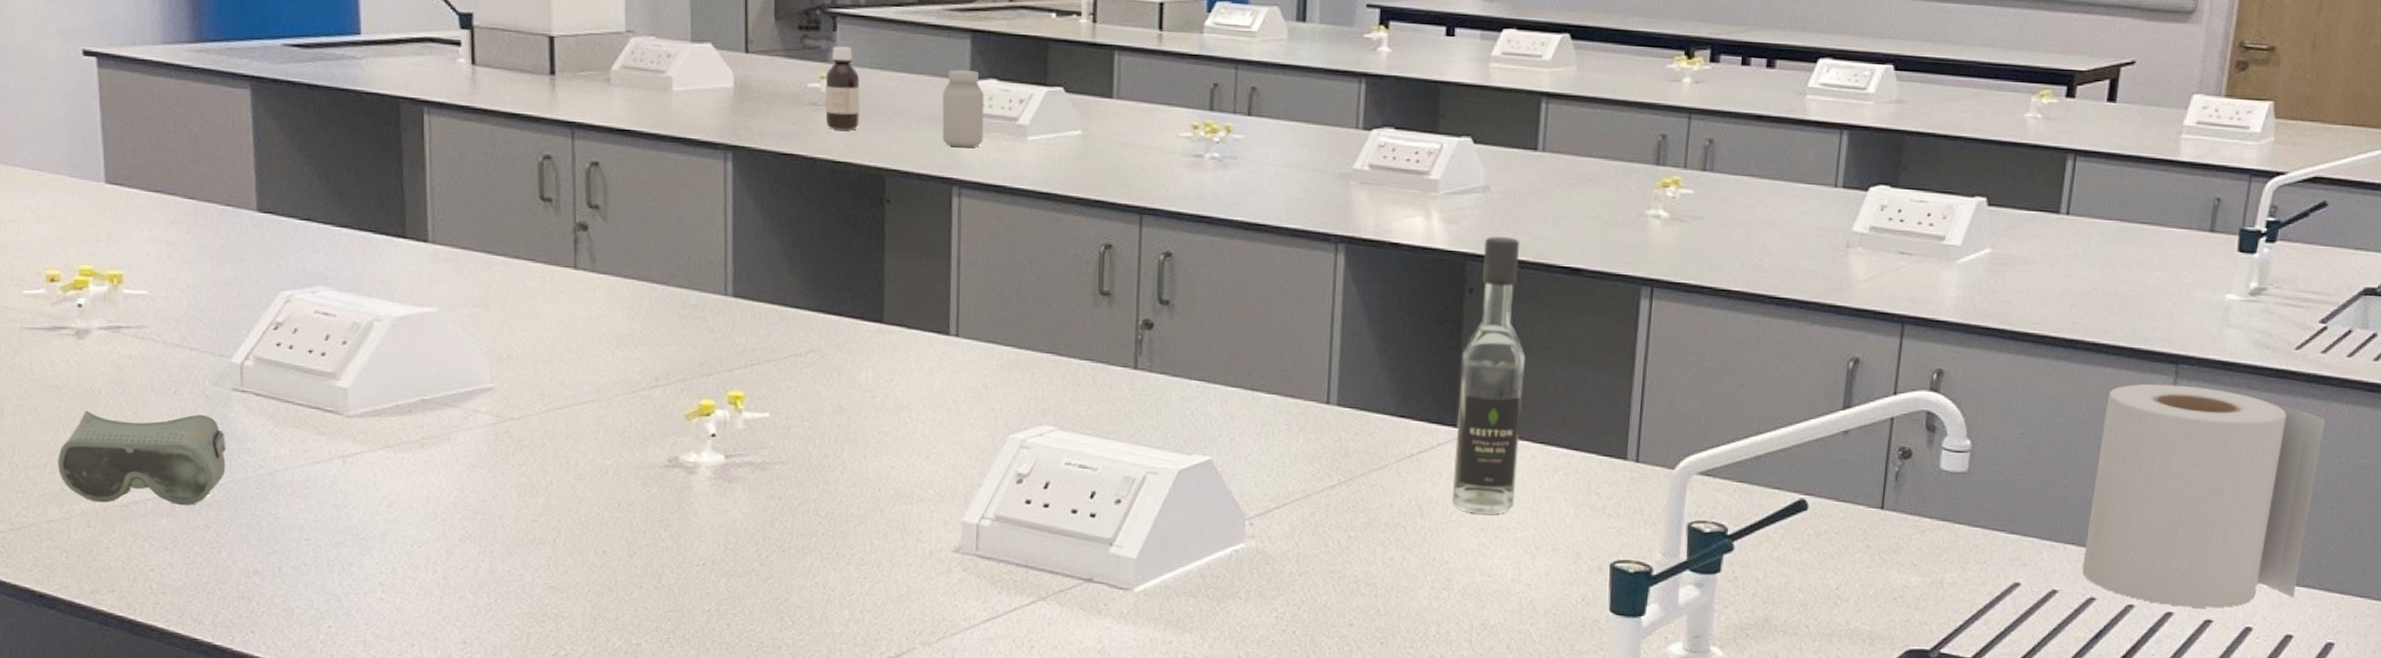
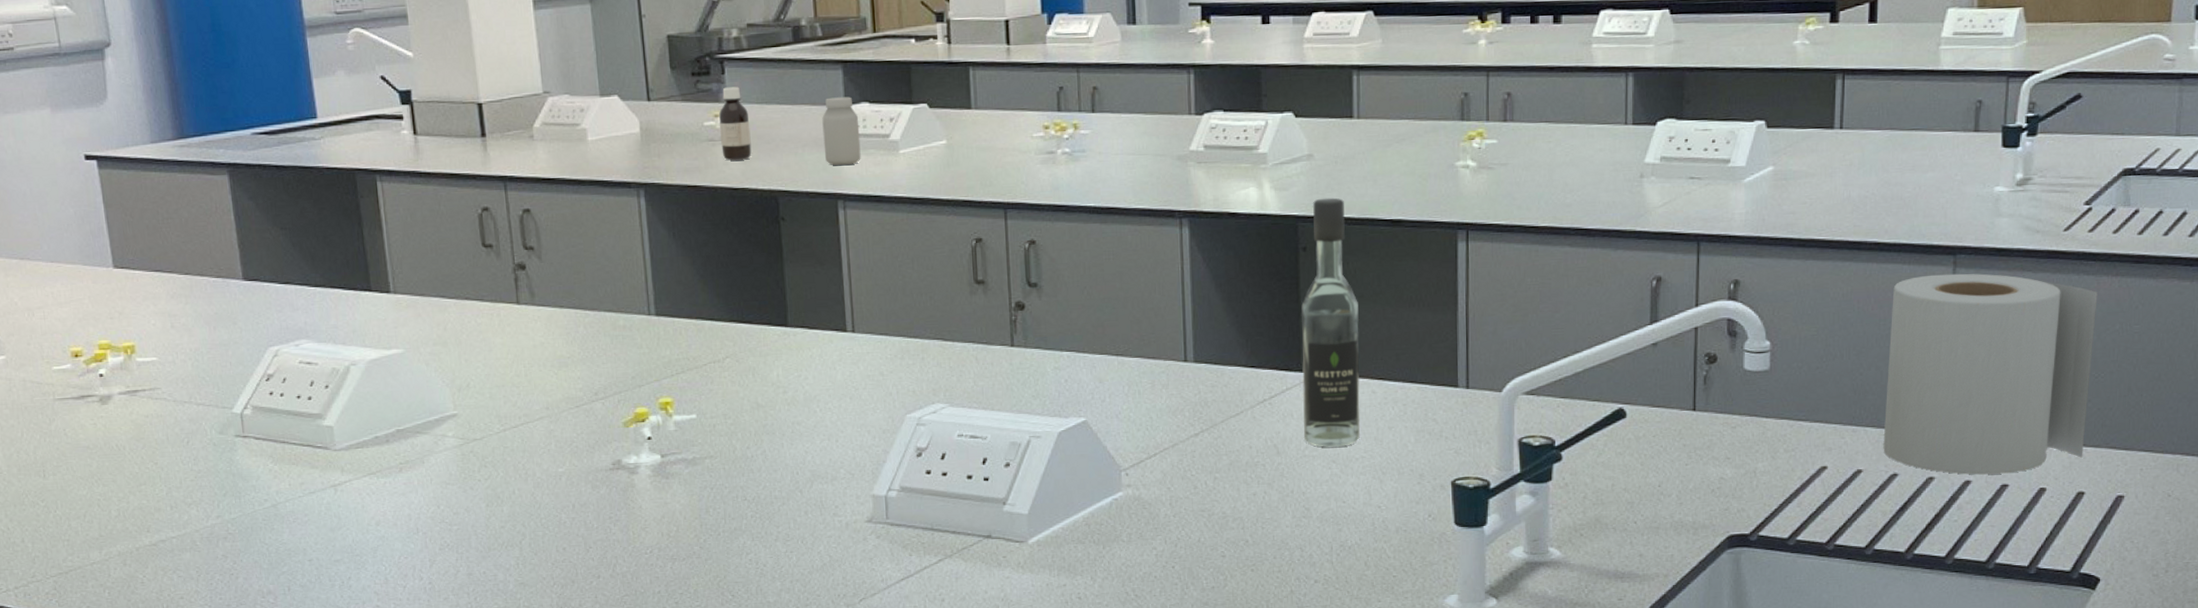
goggles: present [58,410,226,505] -> none [94,460,236,544]

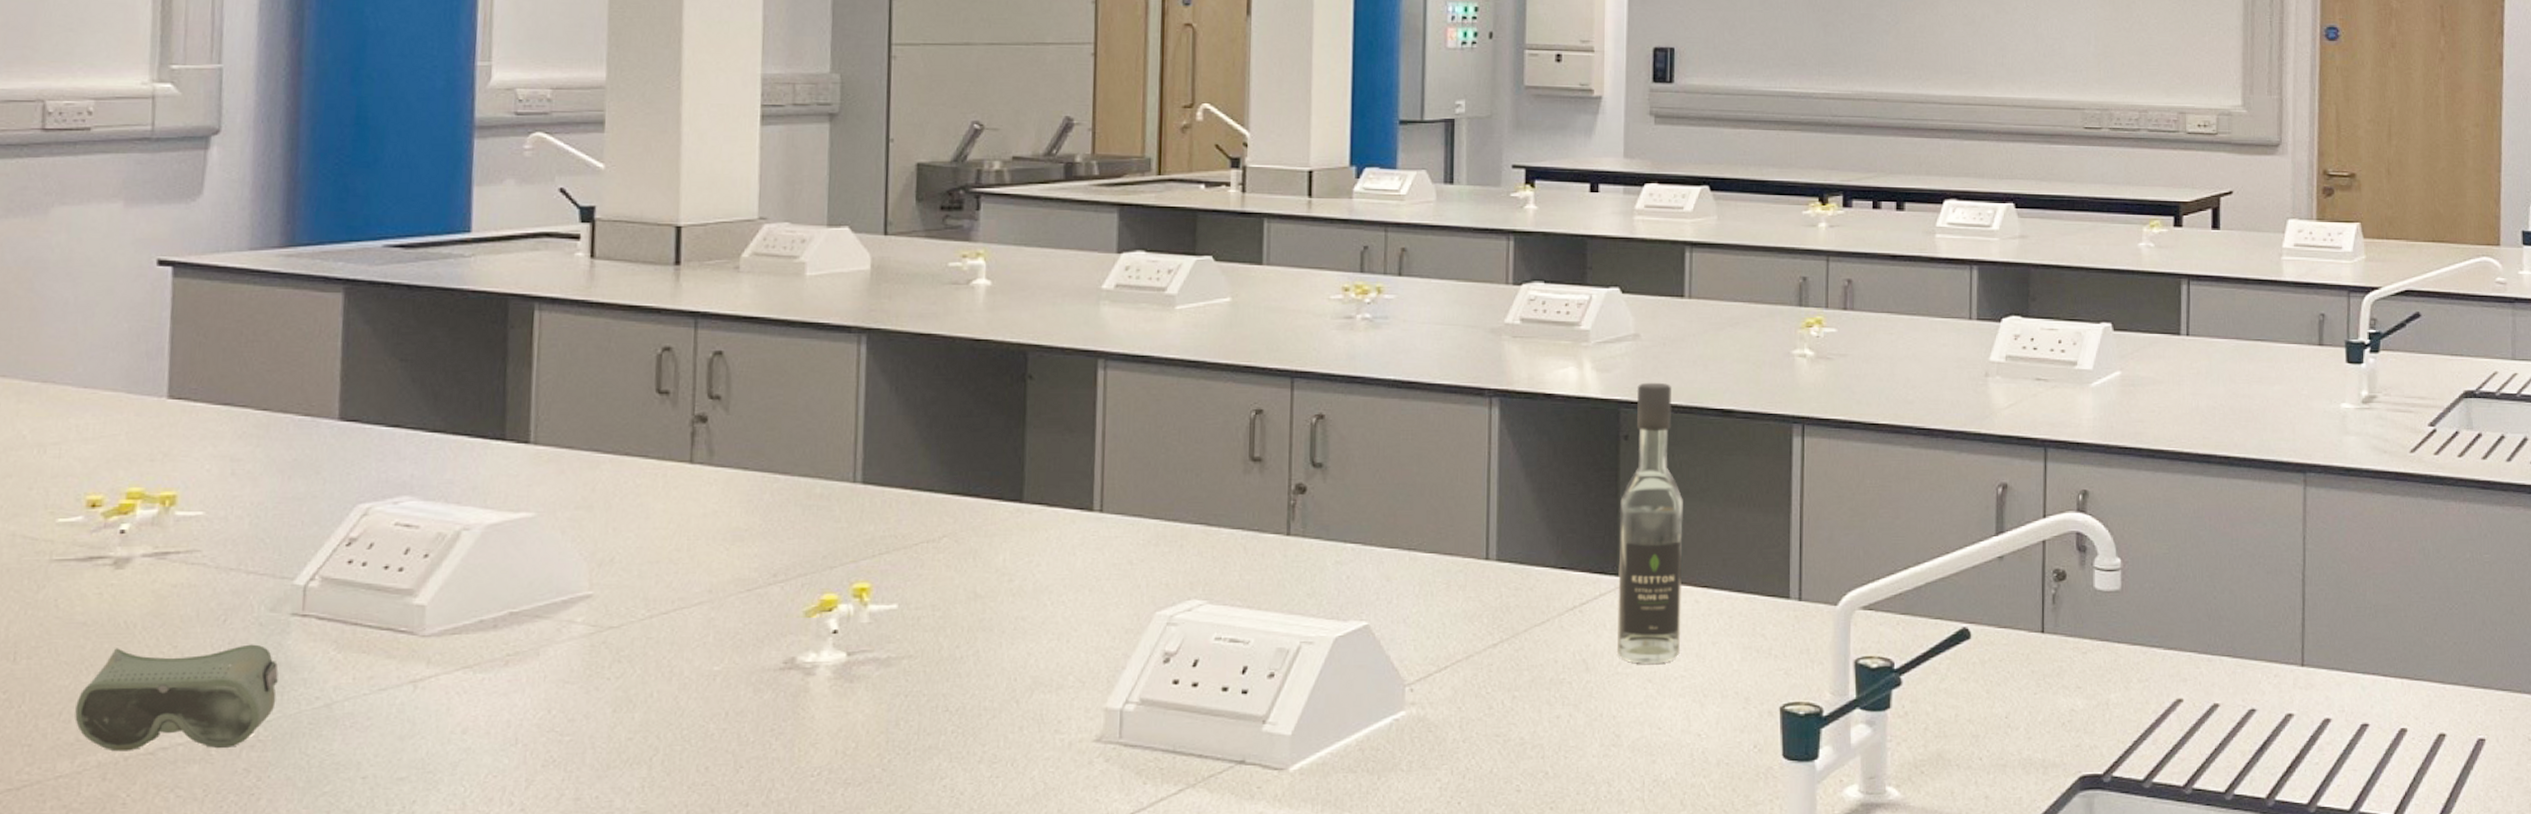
goggles: none [94,460,236,544] -> present [75,644,279,752]
bottle: present [719,87,752,161] -> none [966,225,1003,308]
jar: present [822,97,861,166] -> none [1087,243,1132,320]
paper towel roll: present [1883,273,2098,475] -> none [2240,493,2447,712]

